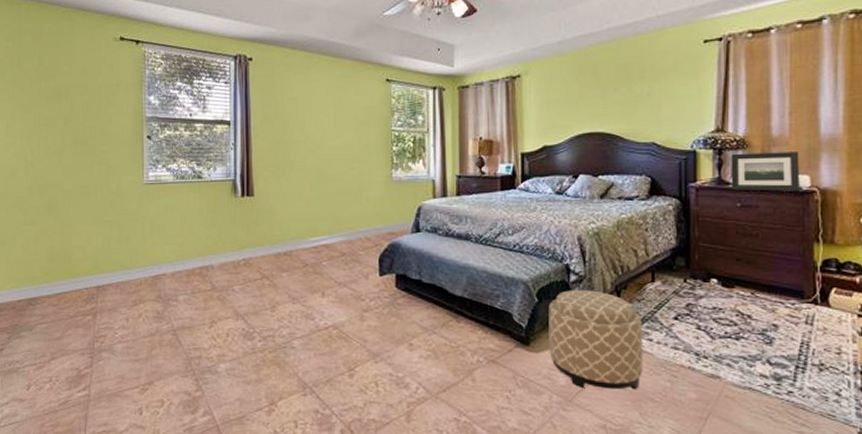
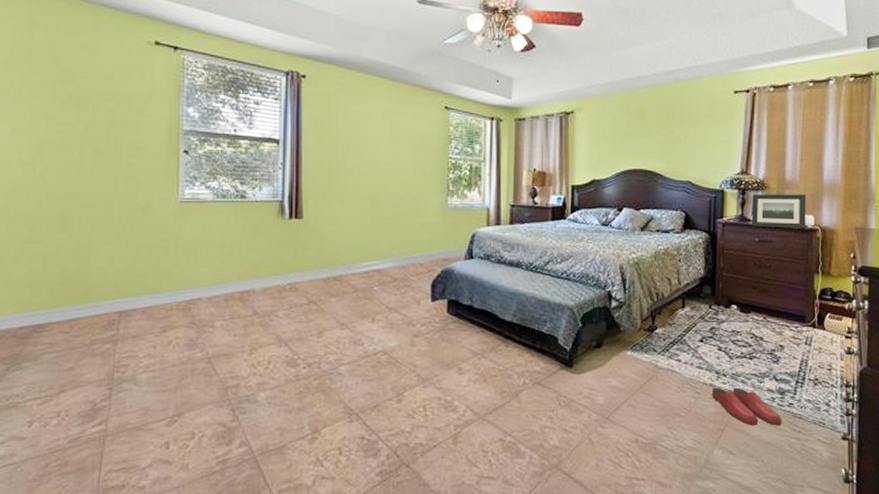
ottoman: present [548,290,644,390] -> none [590,315,673,406]
slippers: none [692,370,780,416] -> present [712,387,782,425]

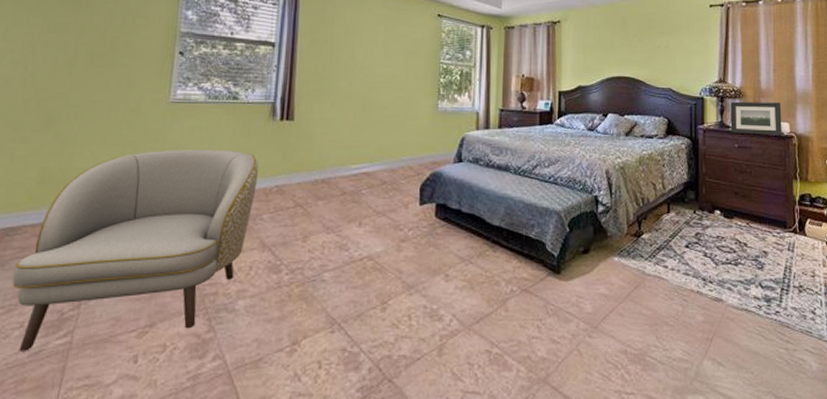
armchair: none [46,248,271,438] -> present [12,149,259,351]
slippers: present [712,387,782,425] -> none [700,295,770,334]

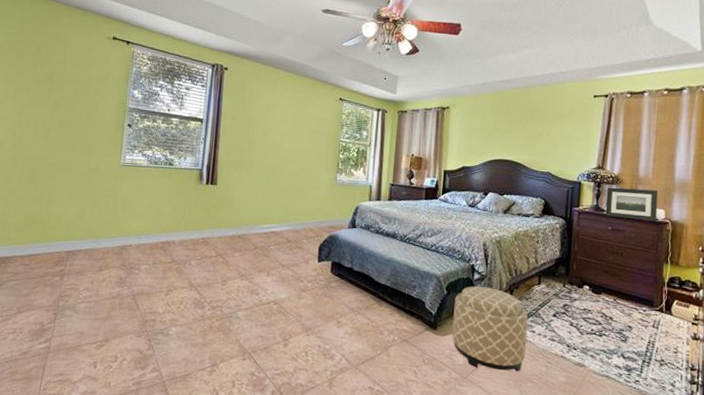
armchair: present [12,149,259,351] -> none [8,203,189,351]
ottoman: none [578,220,660,315] -> present [452,286,528,372]

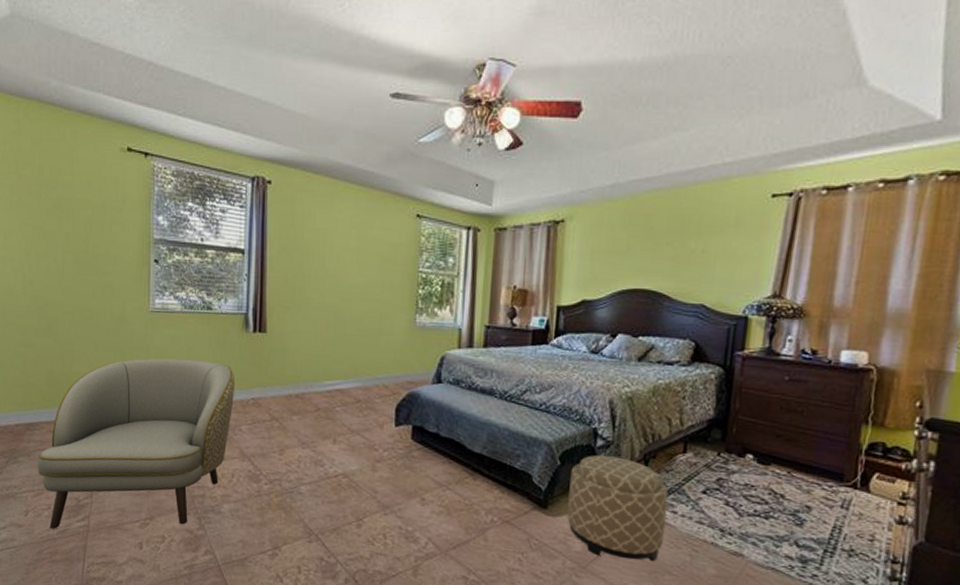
armchair: none [8,203,189,351] -> present [38,358,236,529]
picture frame: present [605,187,658,222] -> none [780,322,861,368]

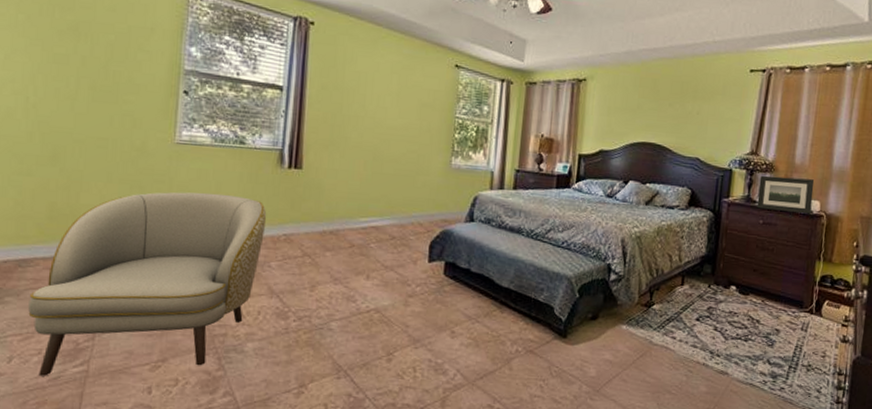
ottoman: present [567,455,668,562] -> none [584,288,669,383]
picture frame: none [780,322,861,368] -> present [756,175,815,214]

